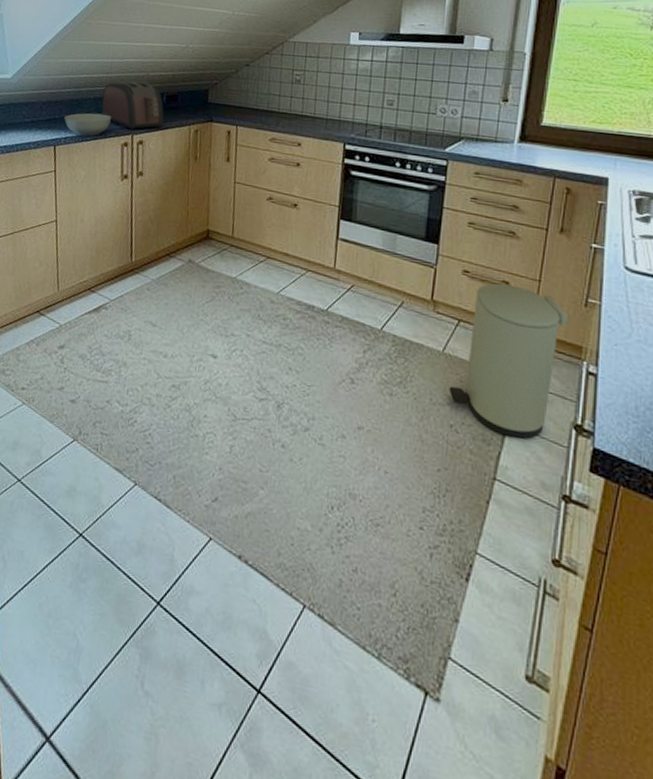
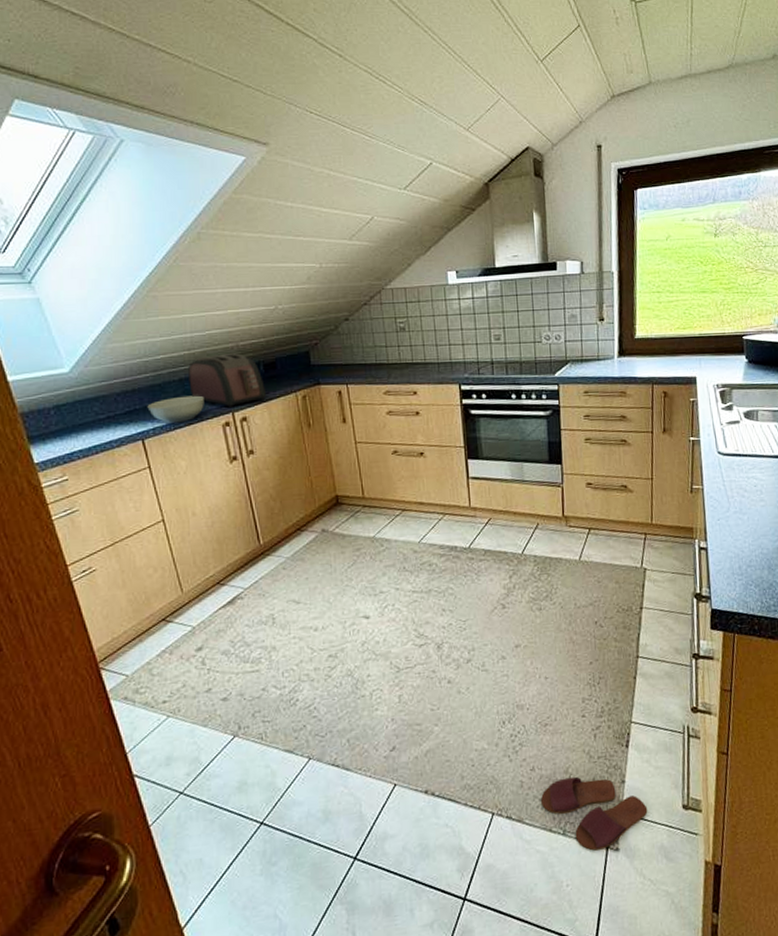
slippers: none [359,592,482,694] -> present [541,776,648,851]
pedal bin: present [449,283,568,440] -> none [589,487,679,619]

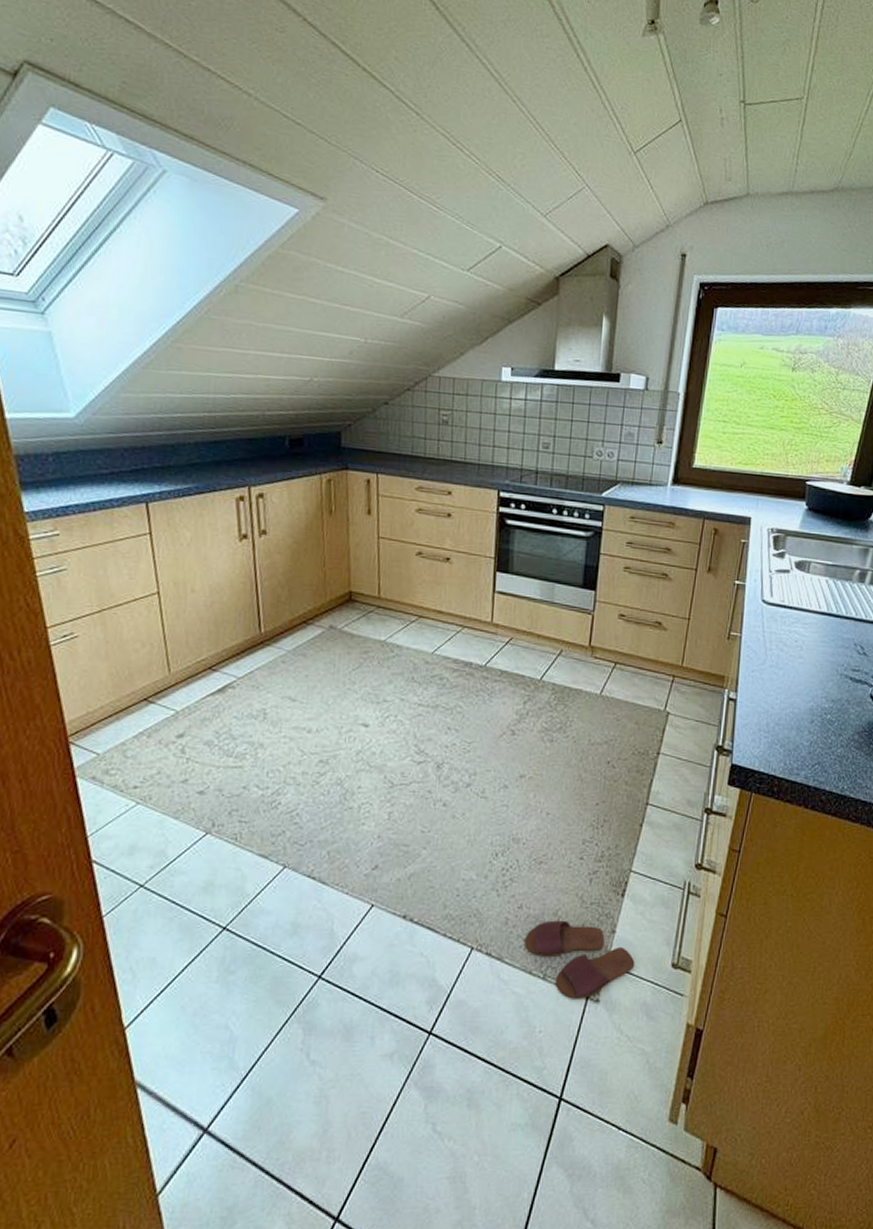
bowl: present [147,395,204,423] -> none [156,461,220,490]
toaster: present [188,353,267,409] -> none [205,421,289,482]

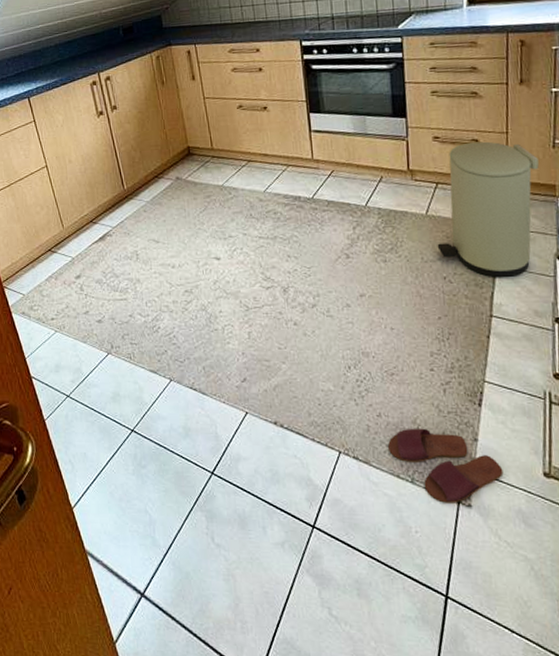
pedal bin: none [606,624,713,766] -> present [437,141,539,278]

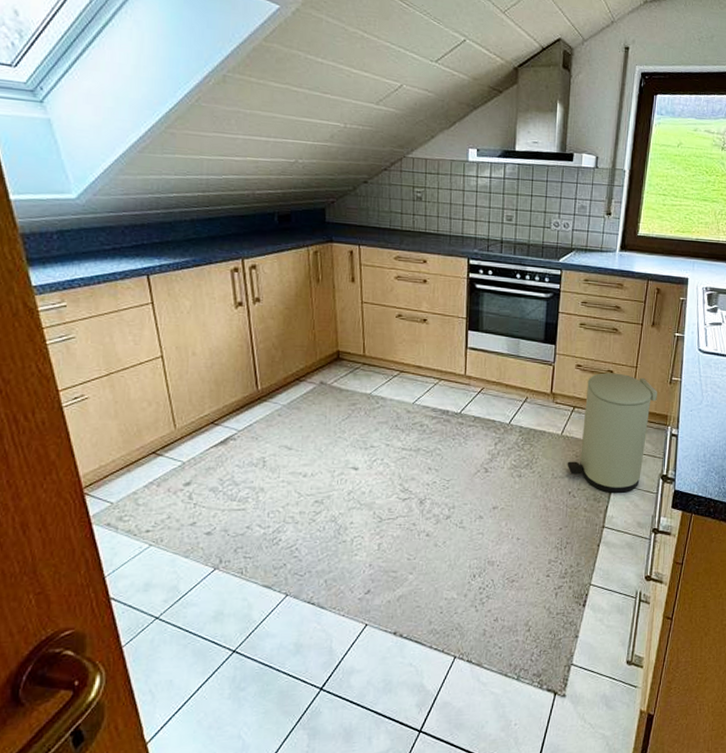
slippers: present [388,428,504,503] -> none [501,629,596,696]

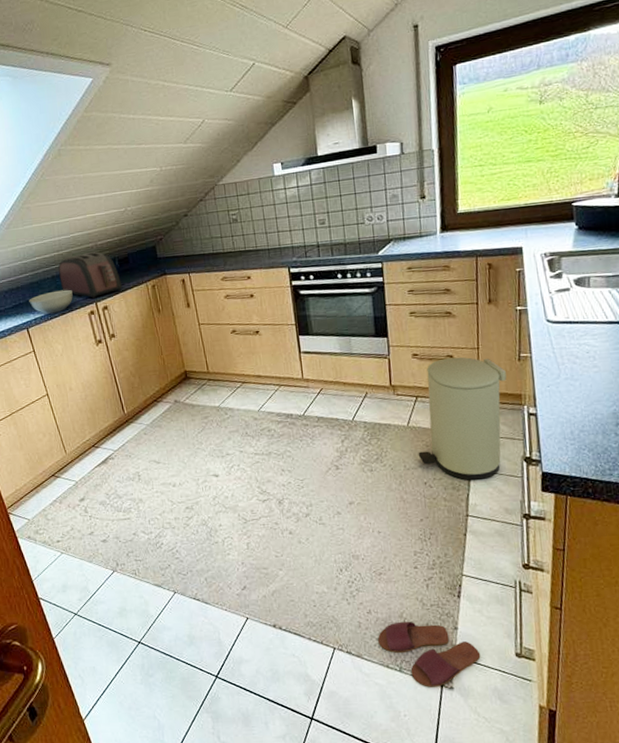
bowl: none [155,236,215,263] -> present [29,289,73,314]
toaster: none [200,199,279,255] -> present [58,252,123,299]
slippers: none [501,629,596,696] -> present [378,621,481,687]

